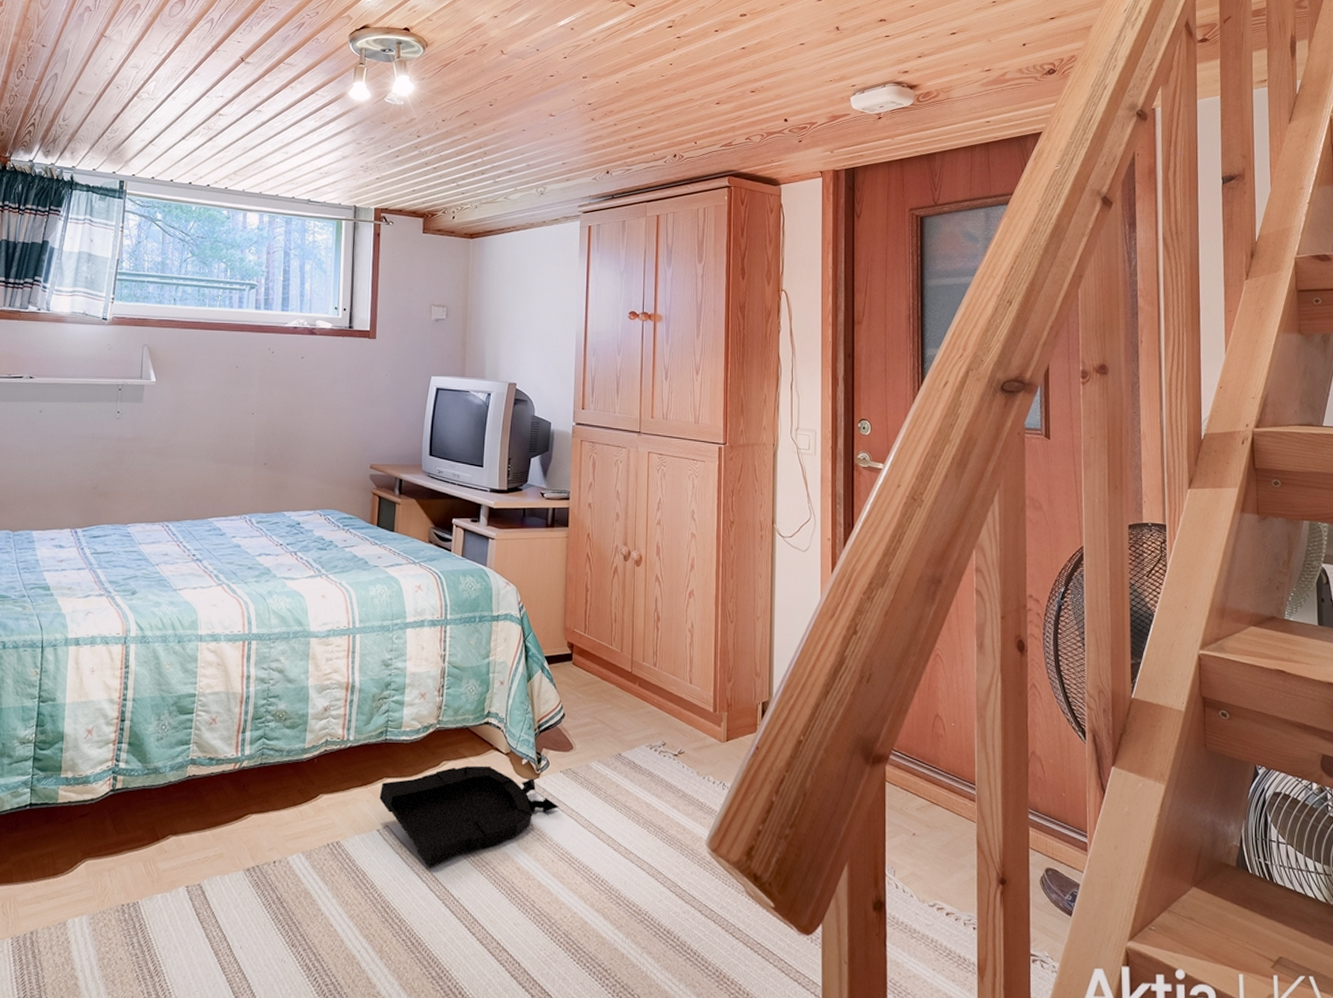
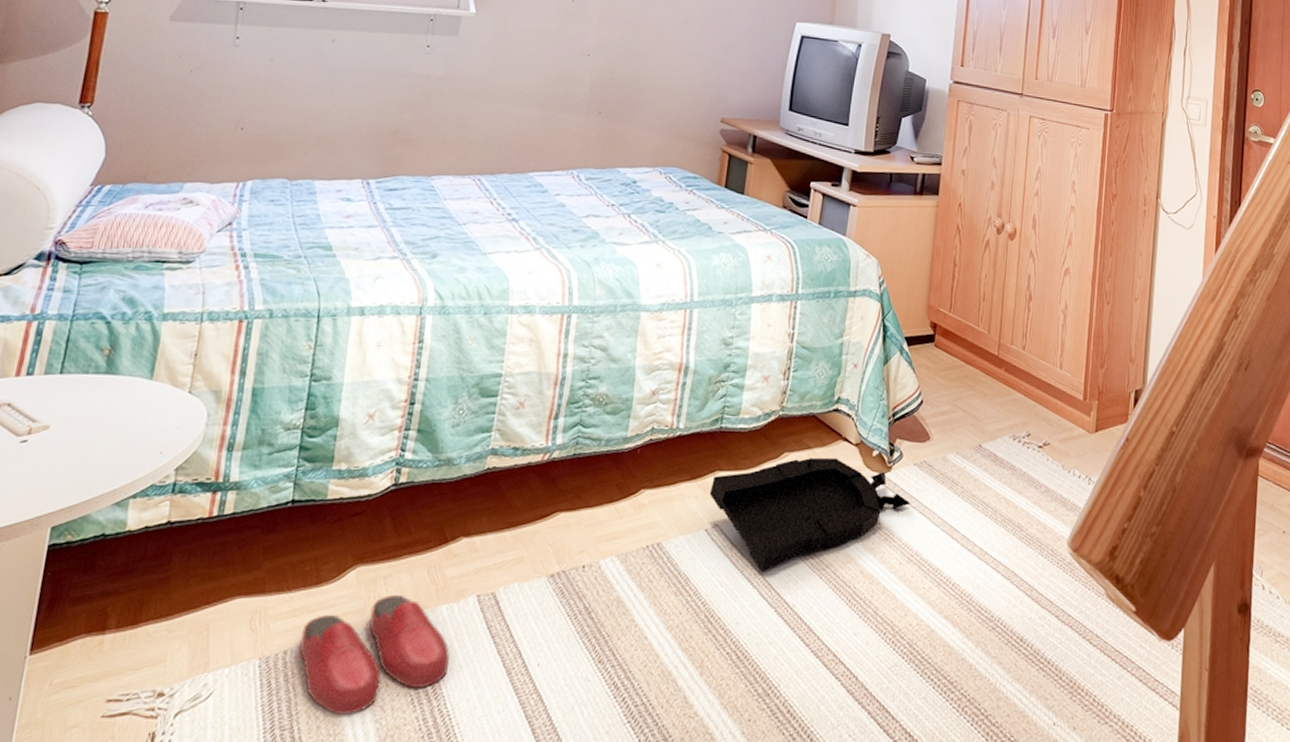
slippers: none [42,885,166,988] -> present [299,595,450,716]

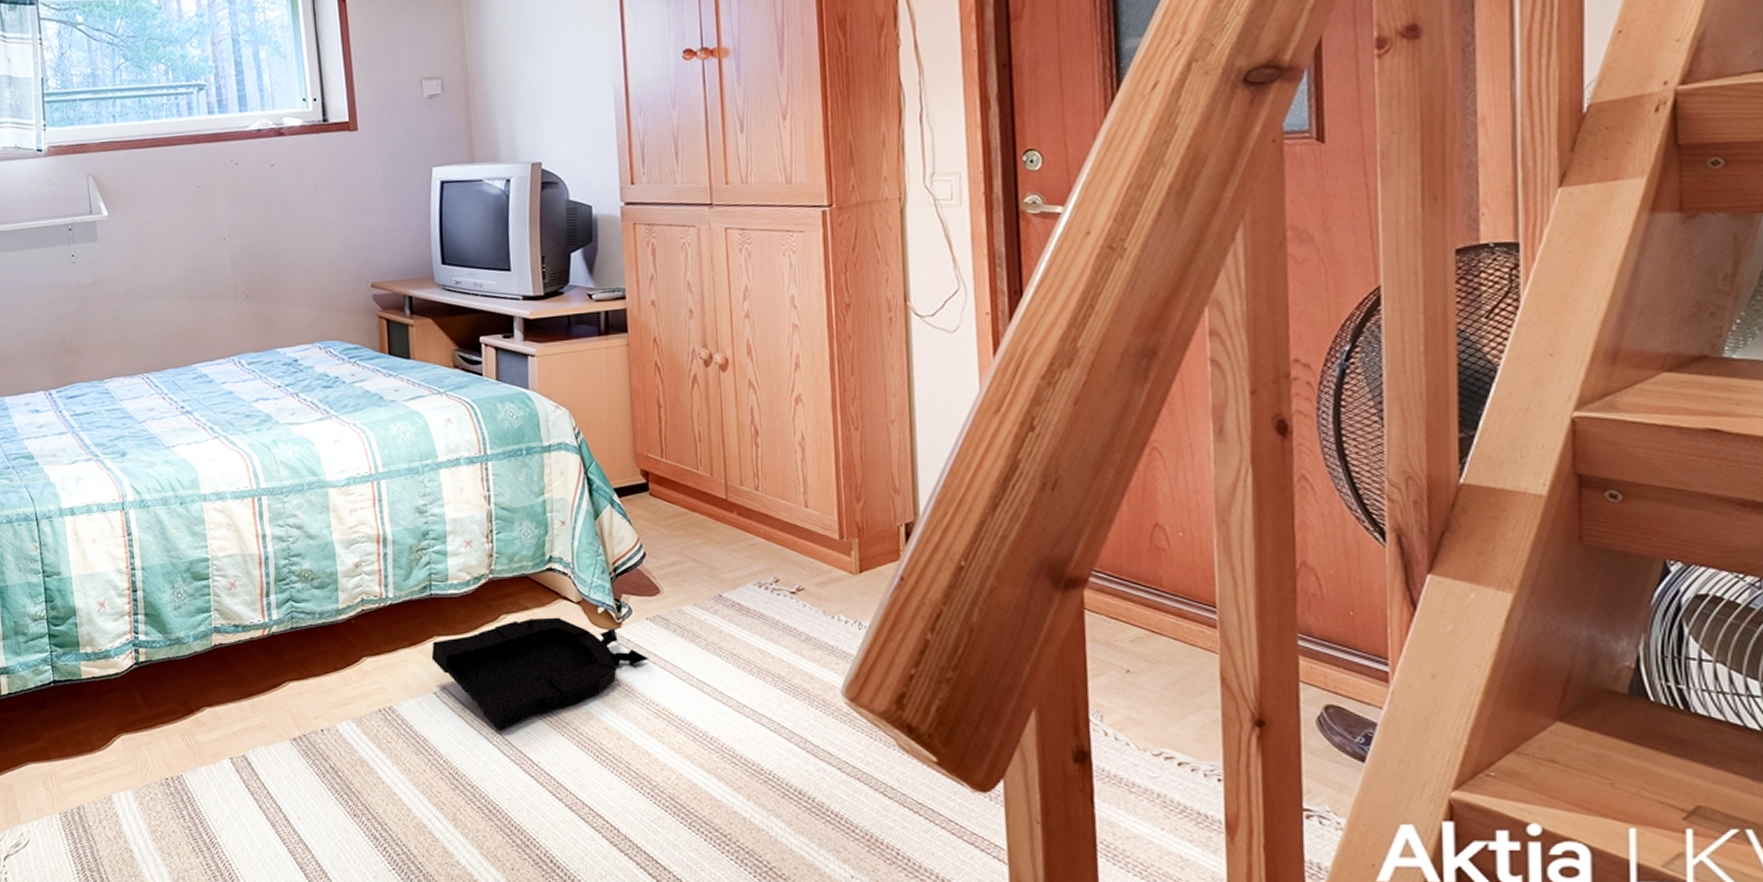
slippers: present [299,595,450,716] -> none [87,759,219,861]

